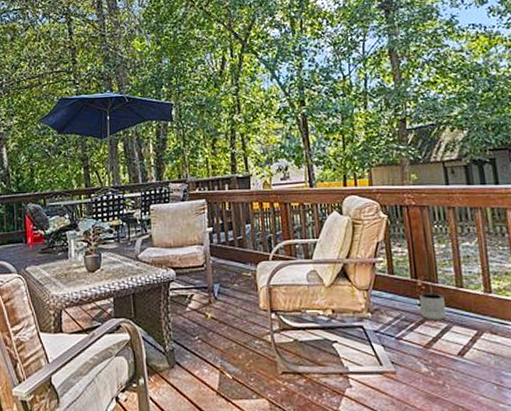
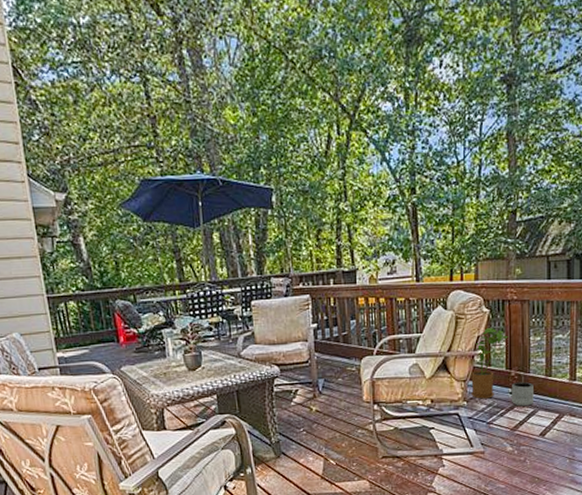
house plant: none [373,234,410,311] -> present [471,328,508,399]

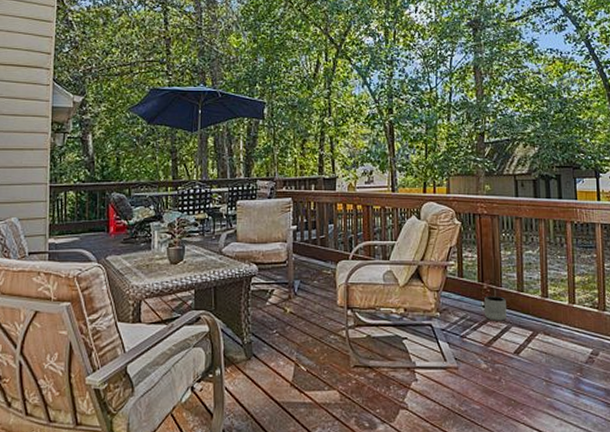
house plant: present [471,328,508,399] -> none [444,240,480,311]

